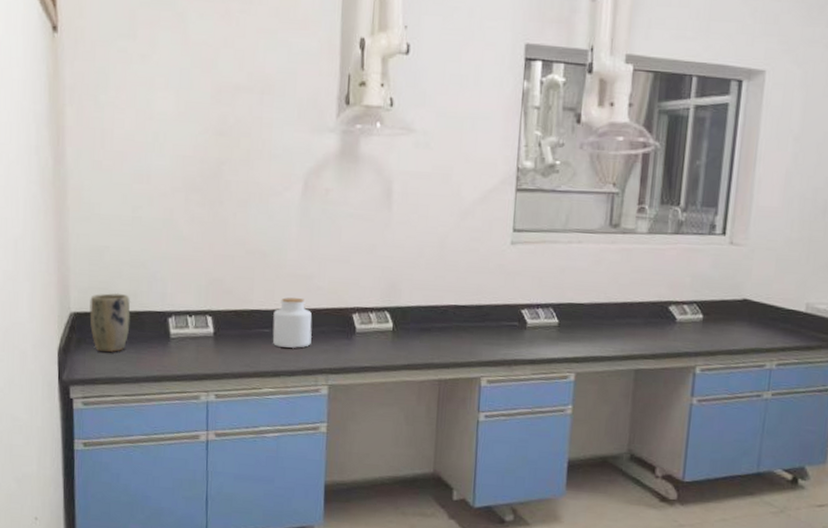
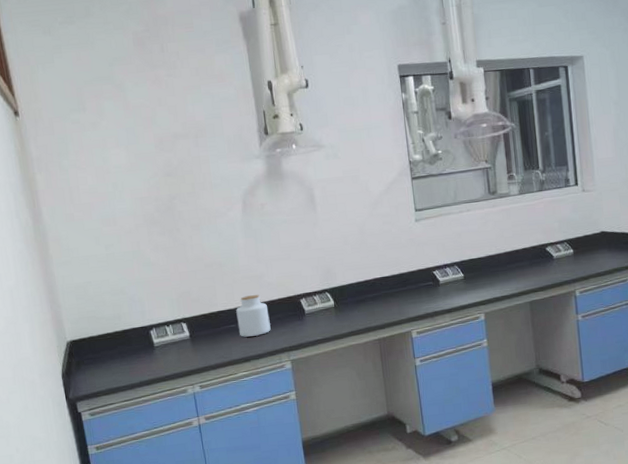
plant pot: present [89,293,131,353] -> none [82,318,119,369]

